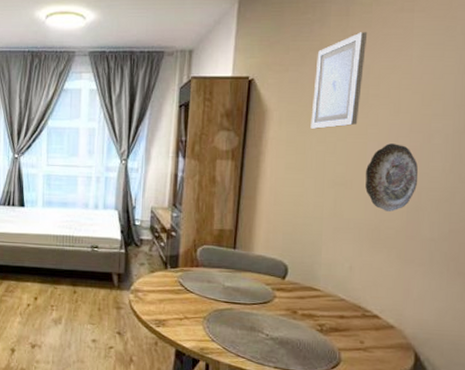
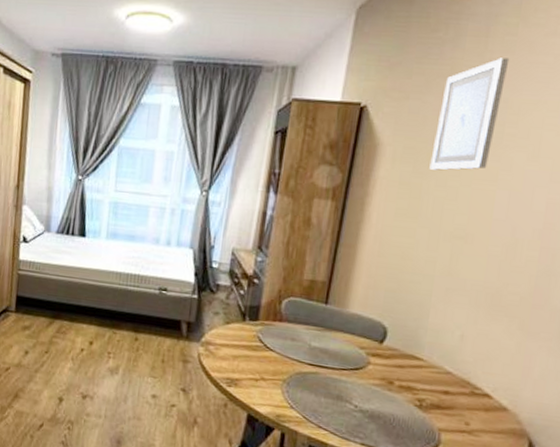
decorative plate: present [365,143,418,212] -> none [488,193,555,274]

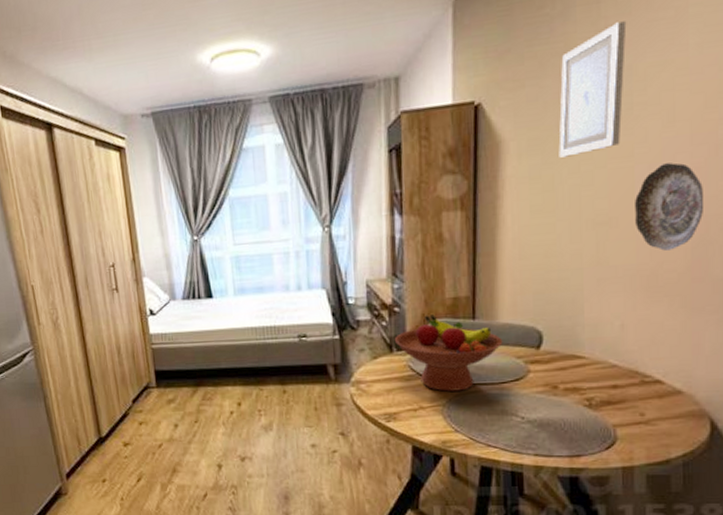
fruit bowl: none [248,291,350,370] -> present [394,314,503,392]
decorative plate: none [488,193,555,274] -> present [635,163,703,251]

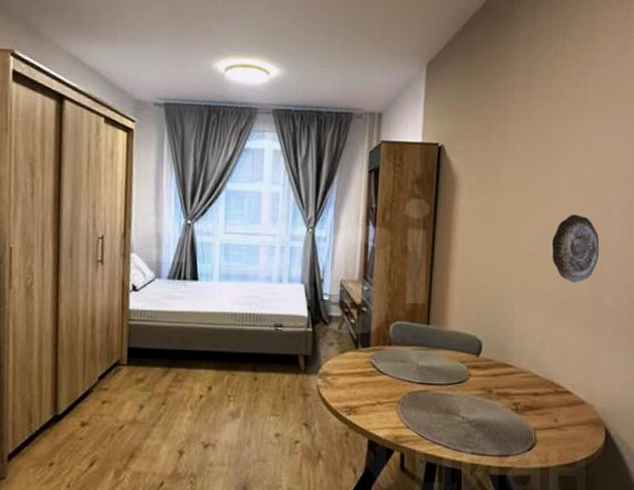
fruit bowl: present [394,314,503,392] -> none [360,317,451,389]
wall art: present [558,21,627,158] -> none [499,104,548,199]

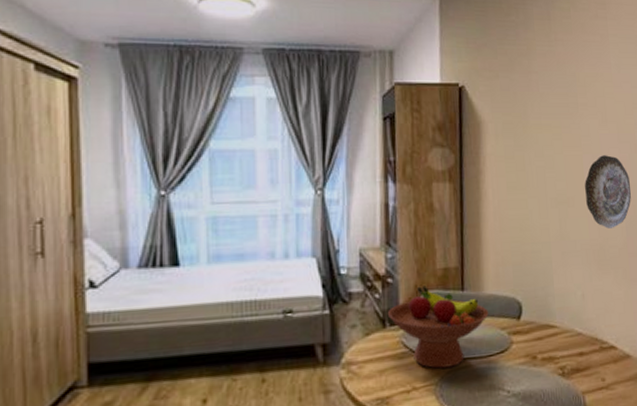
fruit bowl: none [360,317,451,389] -> present [387,286,489,369]

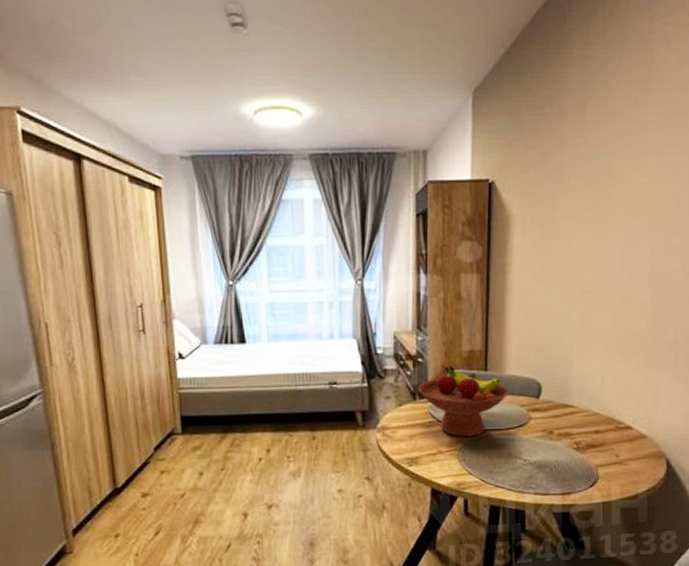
decorative plate: present [585,155,631,229] -> none [611,246,659,317]

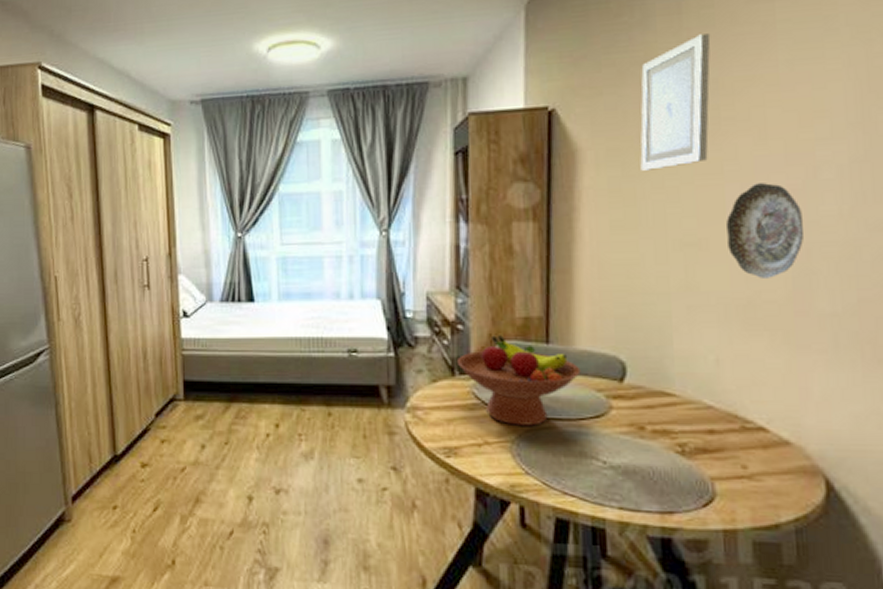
wall art: none [554,128,605,234] -> present [640,33,711,171]
decorative plate: none [611,246,659,317] -> present [726,183,803,278]

